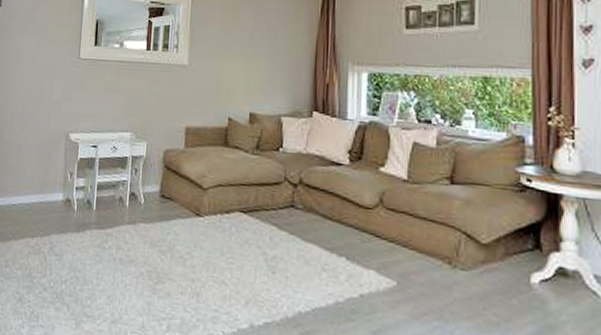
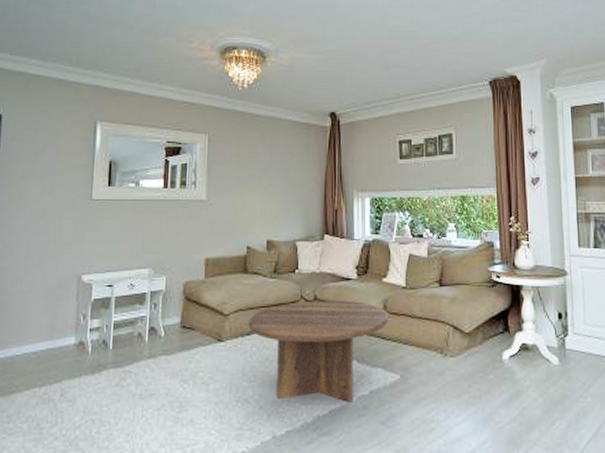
coffee table: none [228,183,386,303] -> present [248,300,389,402]

